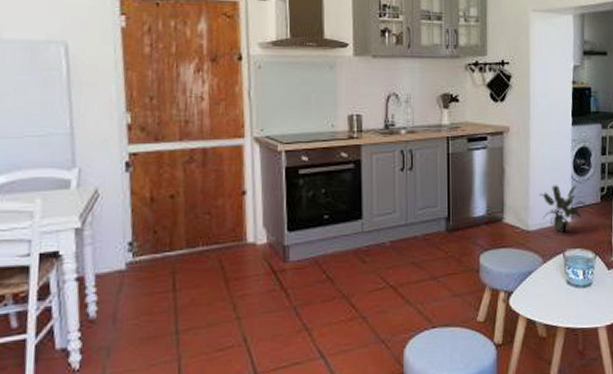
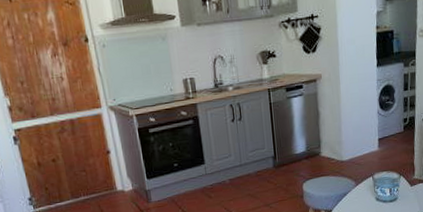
potted plant: present [538,185,586,233] -> none [349,119,391,160]

